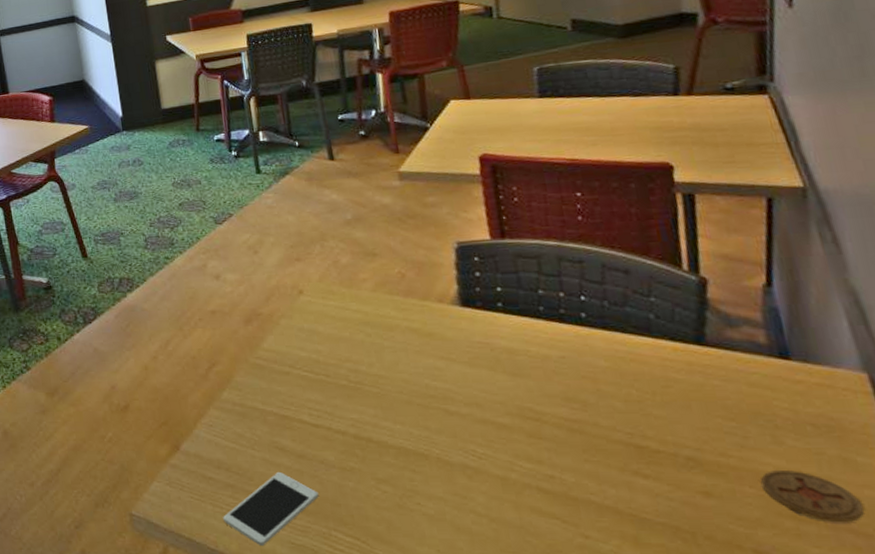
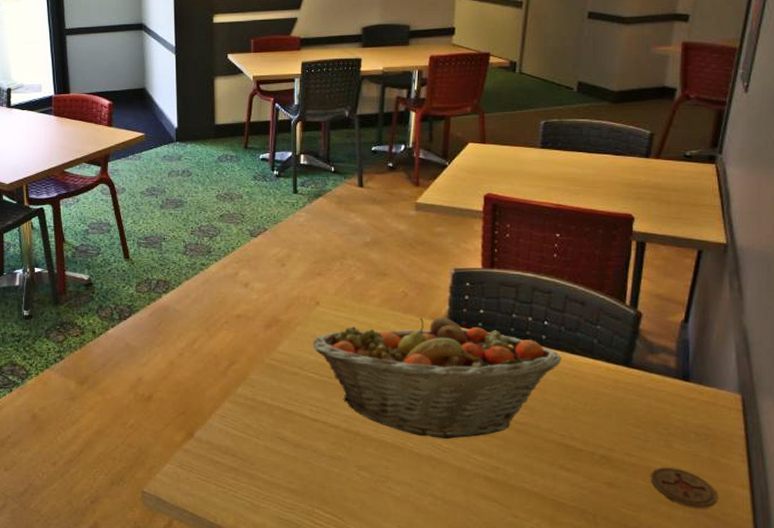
cell phone: present [223,472,319,545] -> none [224,459,308,520]
fruit basket: none [301,298,612,442] -> present [313,316,562,439]

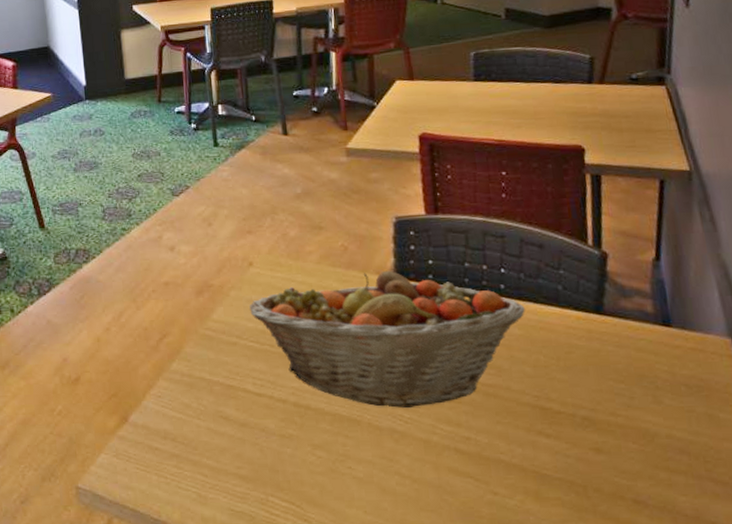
coaster: present [650,468,718,508] -> none [642,427,723,472]

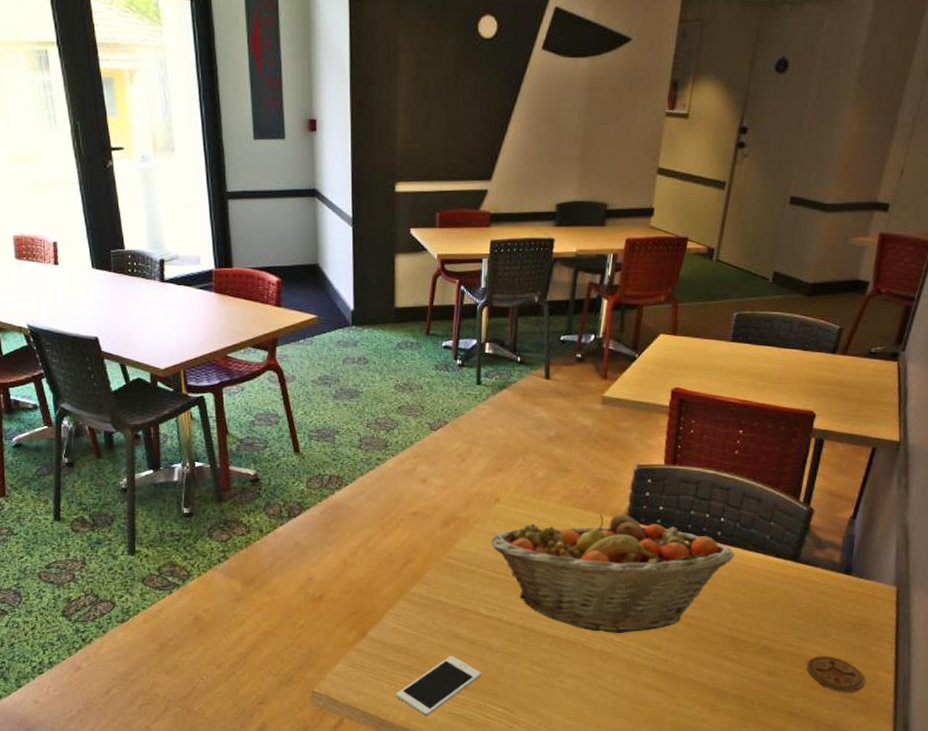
cell phone: none [167,441,259,513] -> present [396,656,482,716]
coaster: none [642,427,723,472] -> present [806,656,866,692]

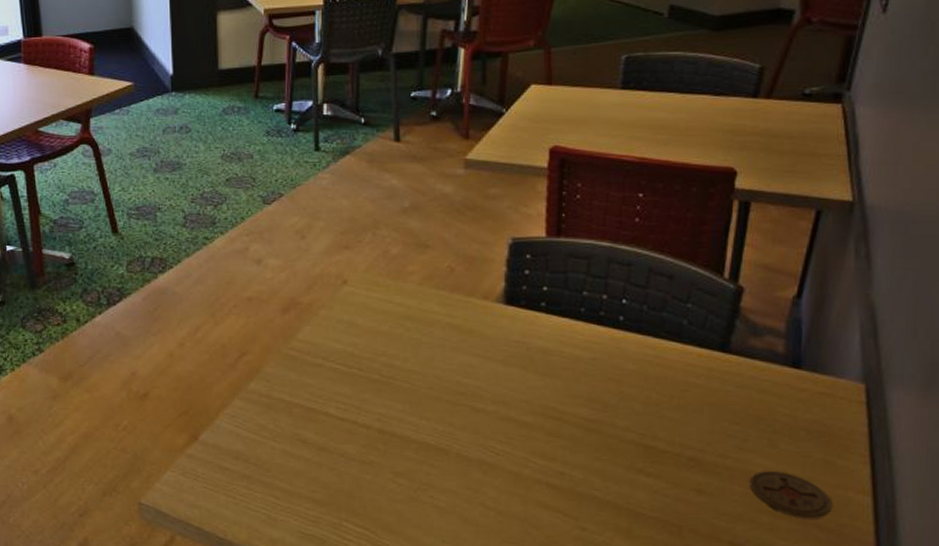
cell phone: present [396,656,482,716] -> none [235,464,335,535]
fruit basket: present [491,513,735,633] -> none [339,295,643,439]

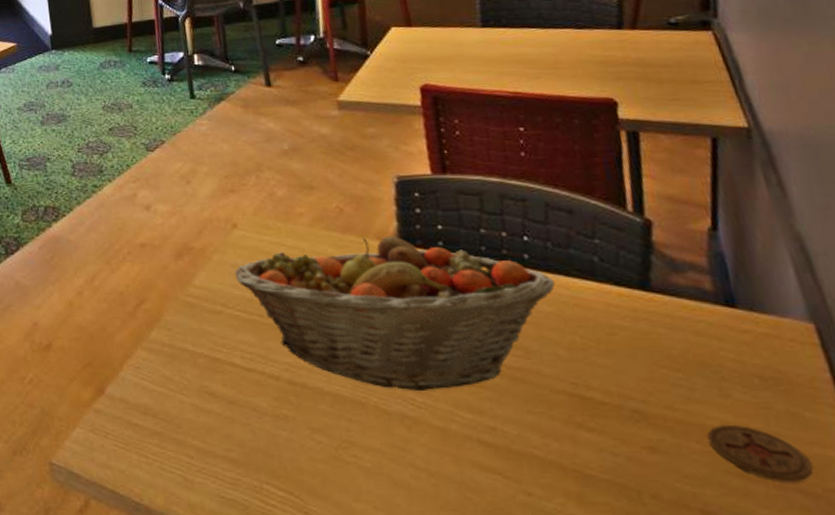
fruit basket: none [339,295,643,439] -> present [234,235,555,390]

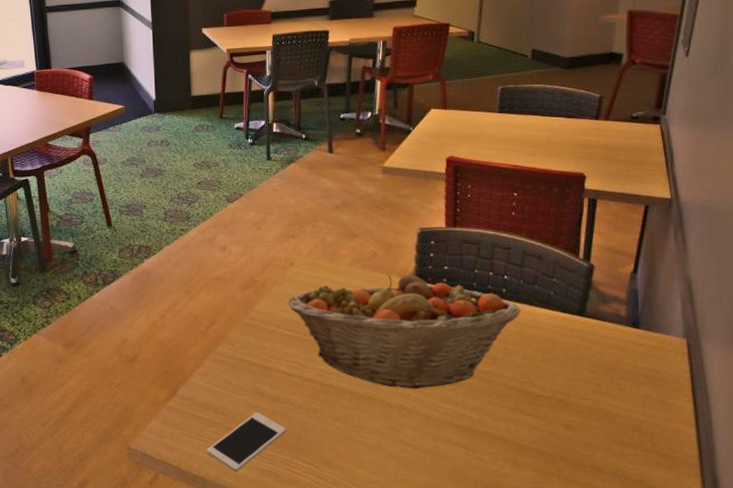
cell phone: none [149,420,251,499] -> present [207,413,286,471]
coaster: present [707,425,813,481] -> none [604,409,667,446]

